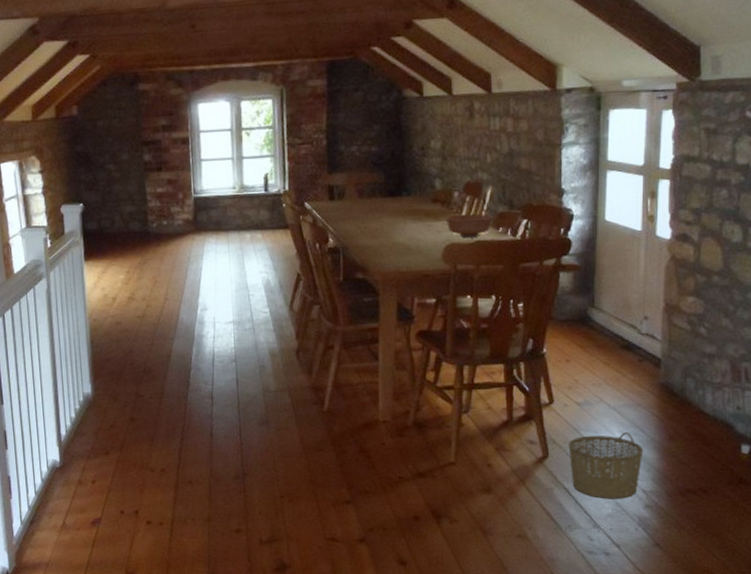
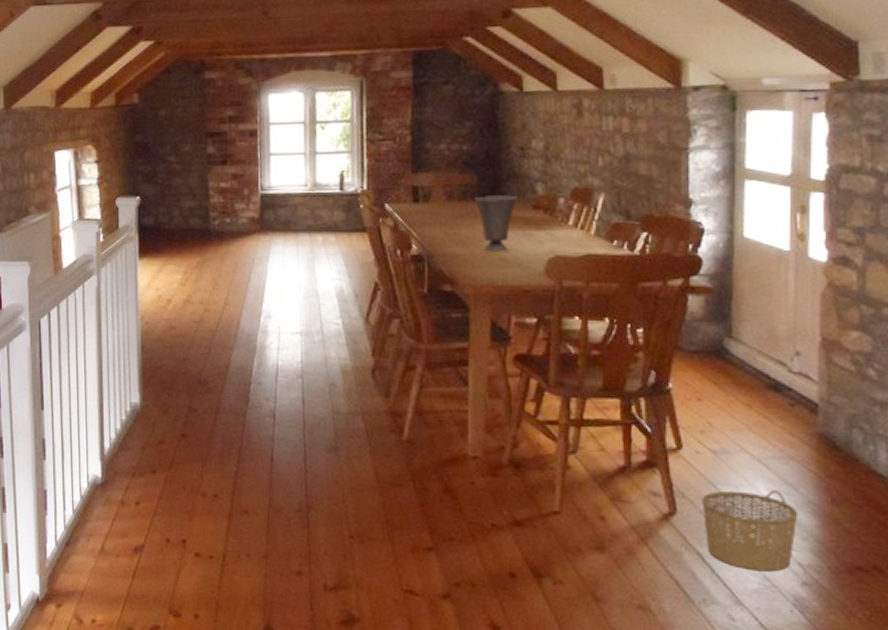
vase: none [382,190,418,243] -> present [475,195,517,252]
bowl: present [445,214,494,237] -> none [549,223,607,250]

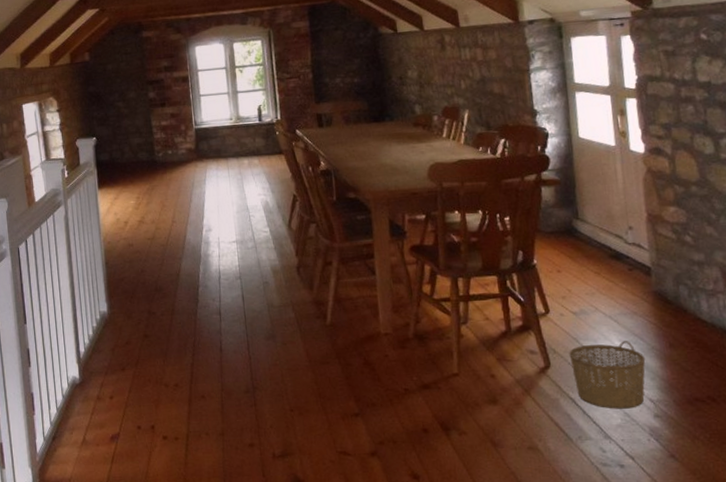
vase: present [475,195,517,252] -> none [367,116,401,164]

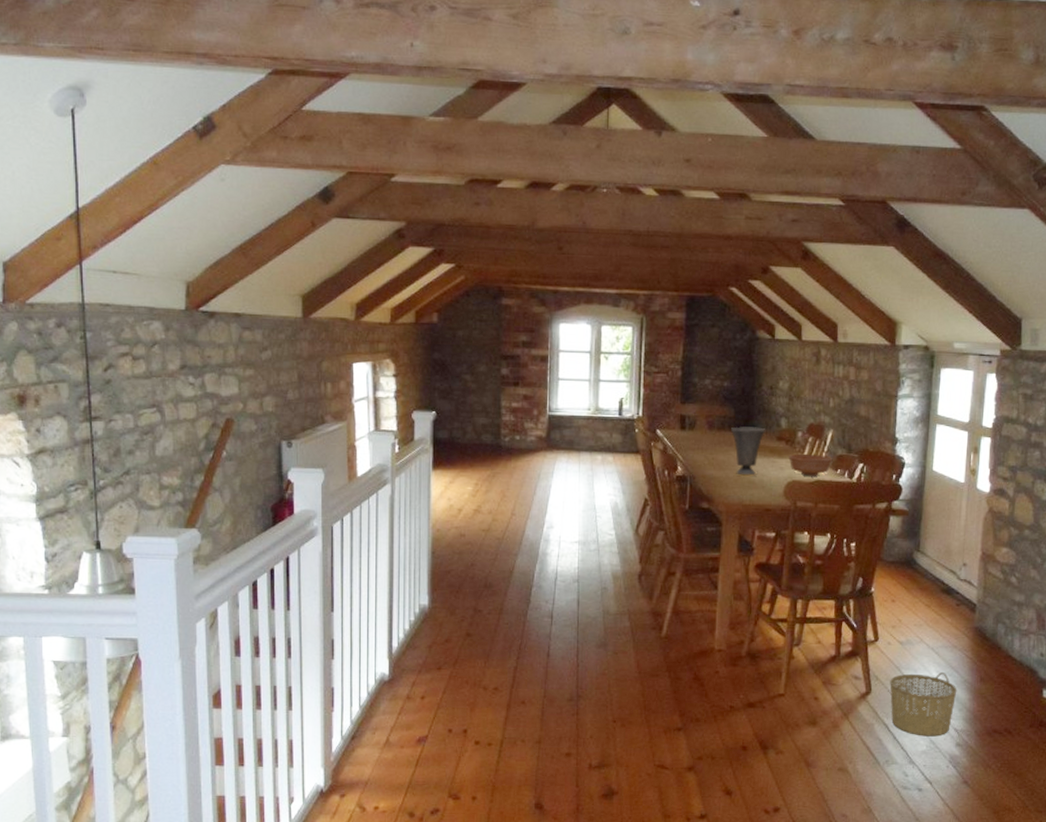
vase: none [367,116,401,164] -> present [731,426,765,476]
bowl: none [427,135,473,157] -> present [788,453,833,476]

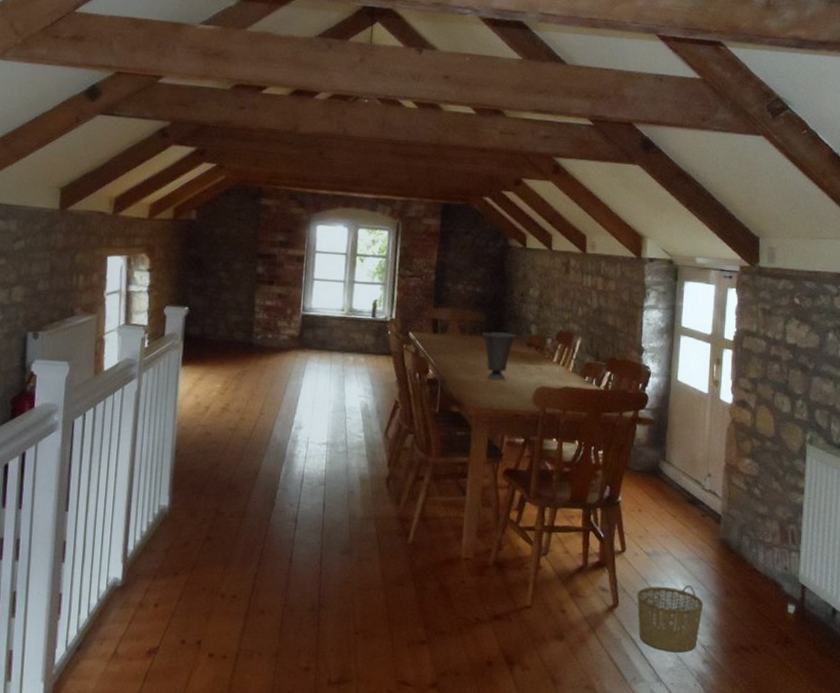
bowl: present [788,453,833,476] -> none [538,360,581,383]

